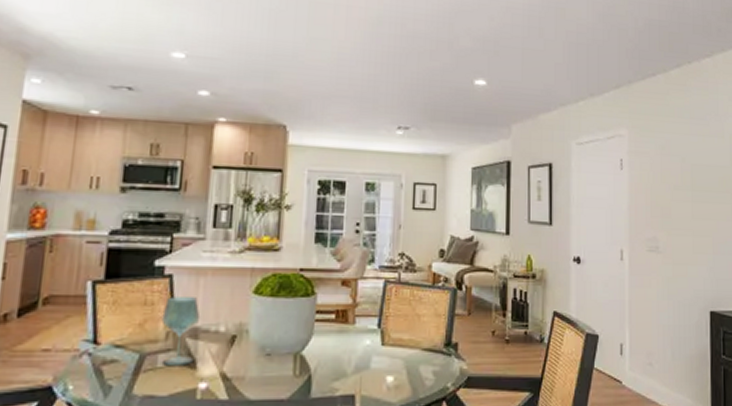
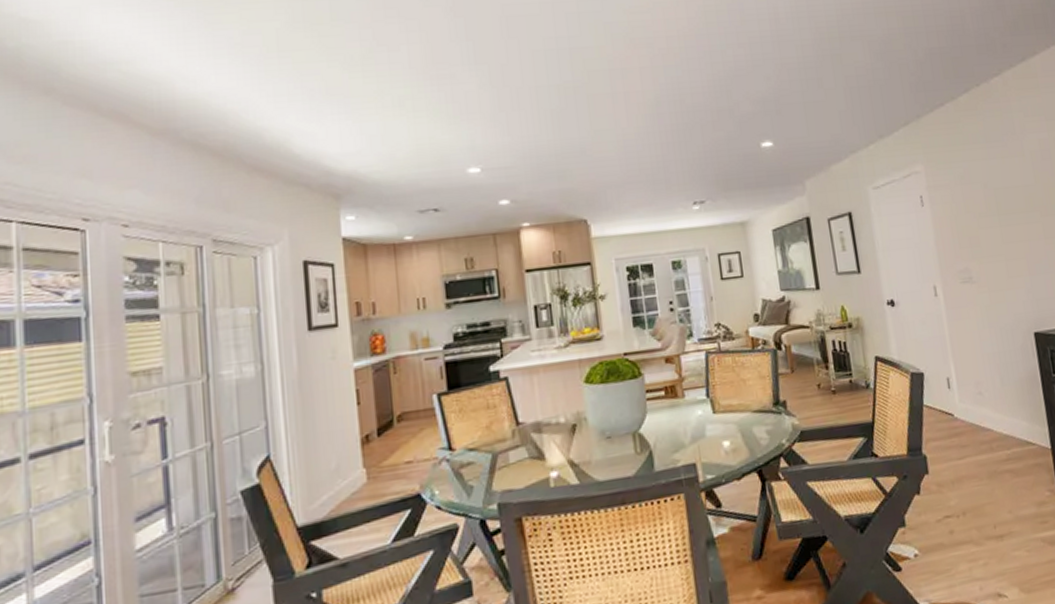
wine glass: present [161,297,201,365] -> none [505,394,541,461]

